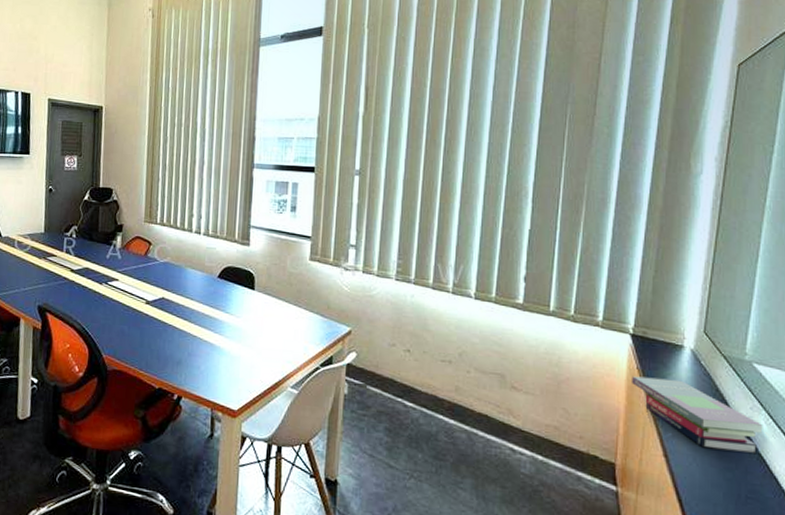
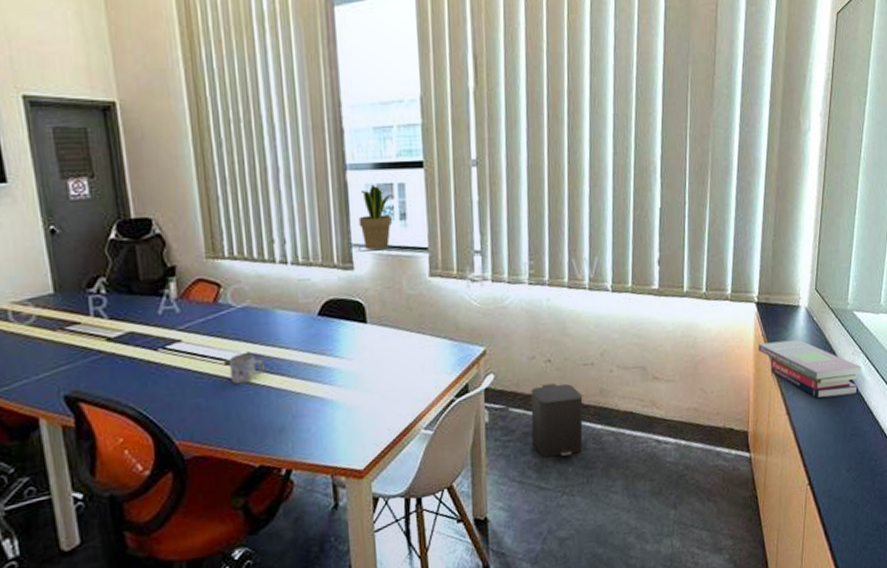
mug: none [148,297,173,321] -> present [228,353,264,385]
potted plant: none [258,181,289,234] -> present [358,184,395,251]
pedal bin: none [386,371,438,442] -> present [531,383,583,458]

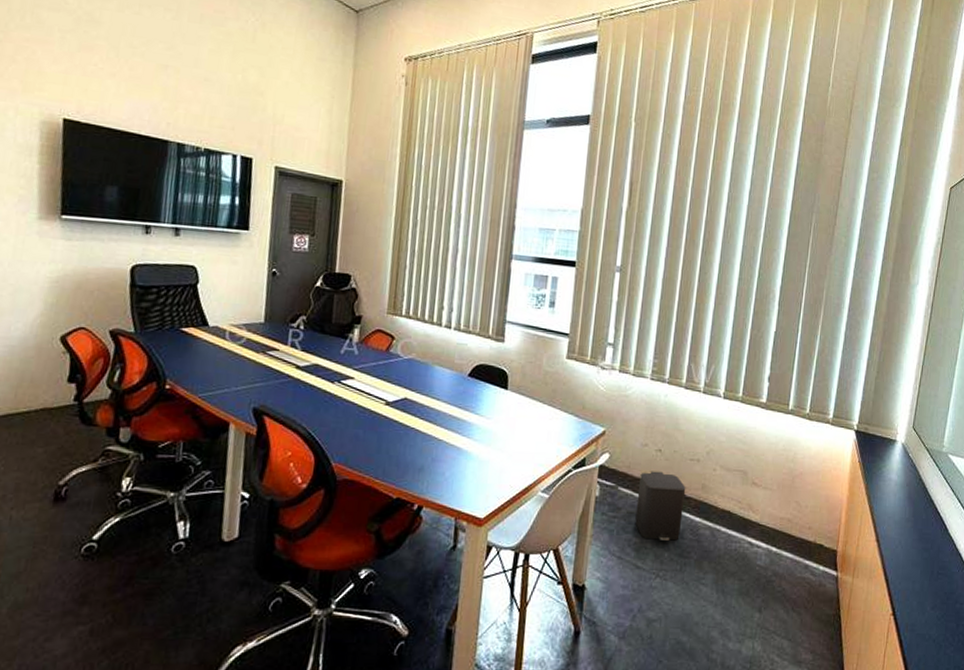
mug: present [228,353,264,385] -> none [387,398,417,424]
potted plant: present [358,184,395,251] -> none [515,274,548,330]
books: present [758,339,862,399] -> none [854,469,953,535]

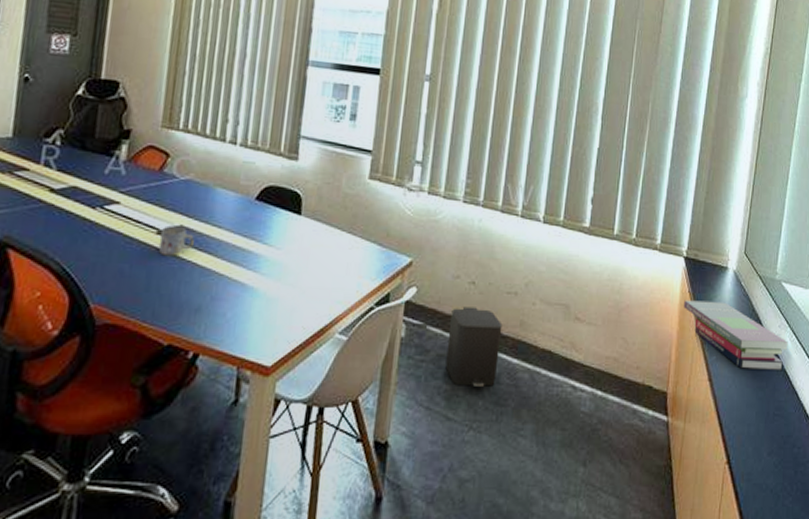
mug: none [387,398,417,424] -> present [159,225,194,256]
books: none [854,469,953,535] -> present [684,300,788,371]

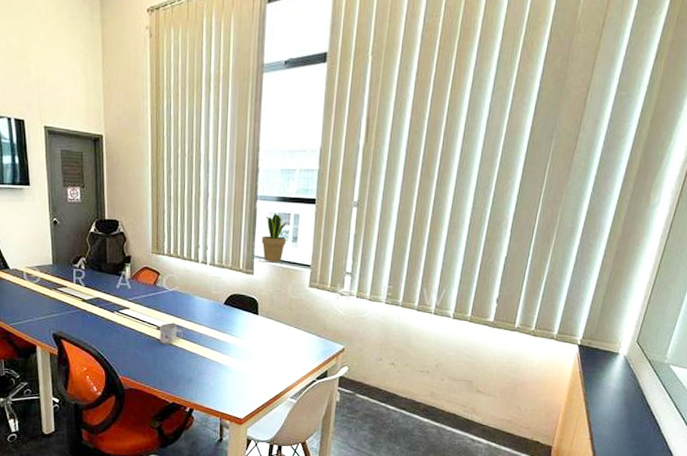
potted plant: none [310,82,349,146] -> present [261,213,291,263]
pedal bin: present [445,306,503,387] -> none [370,381,416,437]
books: present [684,300,788,371] -> none [574,378,669,435]

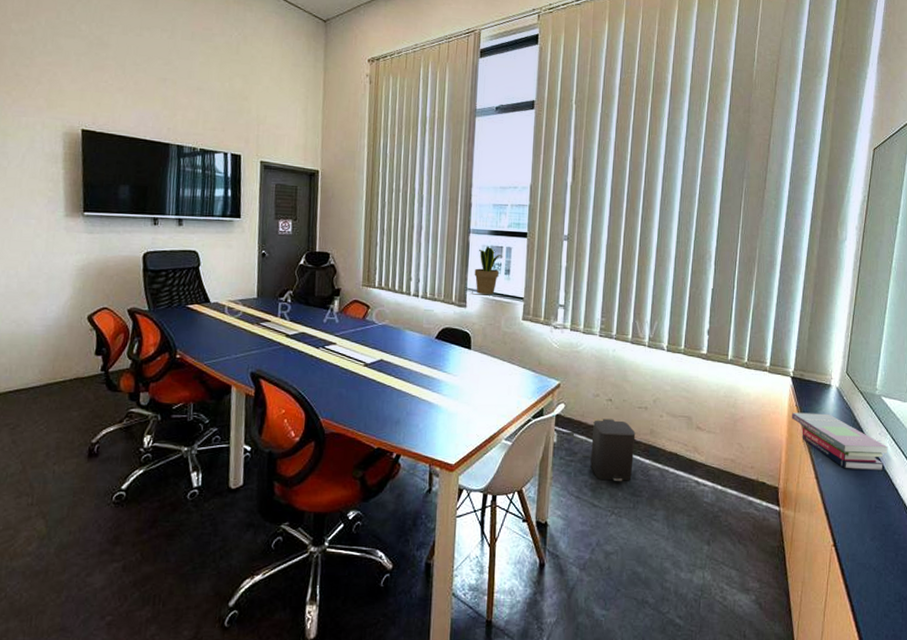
mug: present [159,323,183,345] -> none [366,360,392,383]
pedal bin: none [370,381,416,437] -> present [590,419,636,481]
books: none [574,378,669,435] -> present [792,412,888,471]

